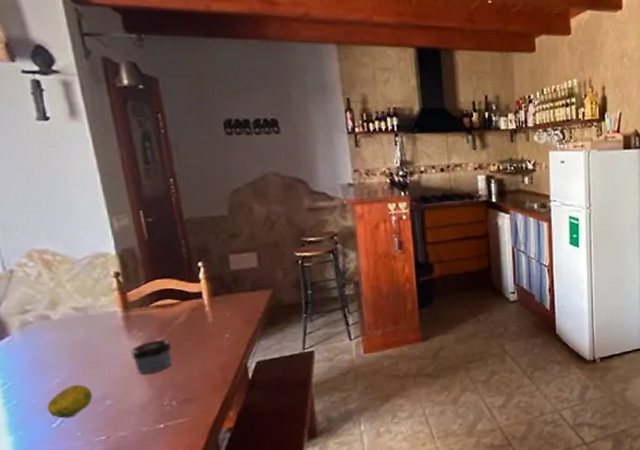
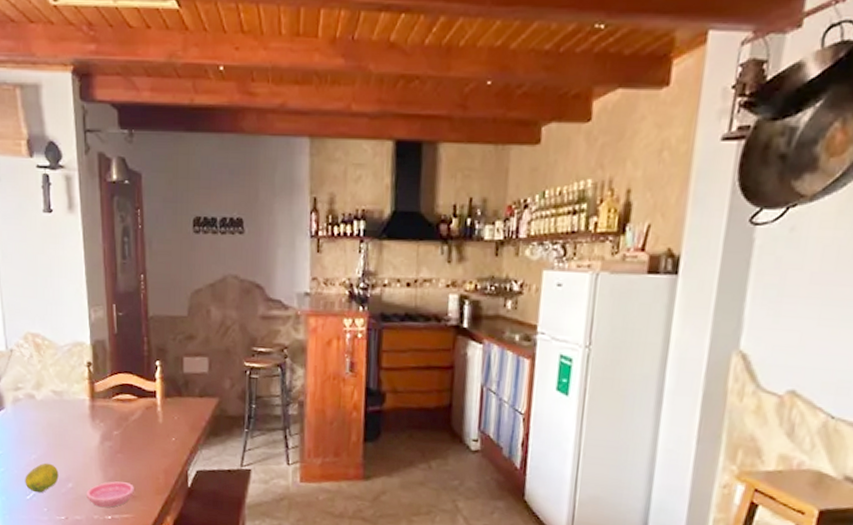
saucer: none [130,387,188,418] -> present [86,481,134,508]
jar: present [131,340,172,374] -> none [92,433,126,465]

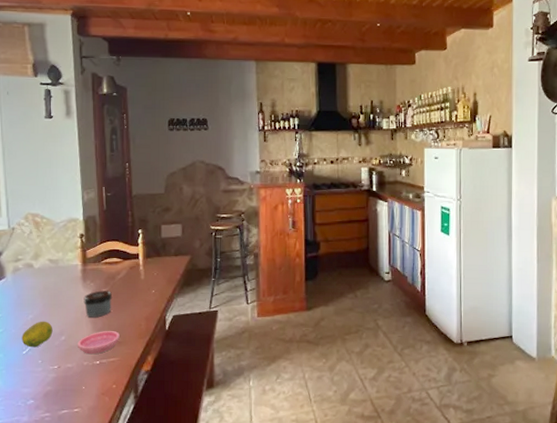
jar: none [92,433,126,465] -> present [83,290,113,318]

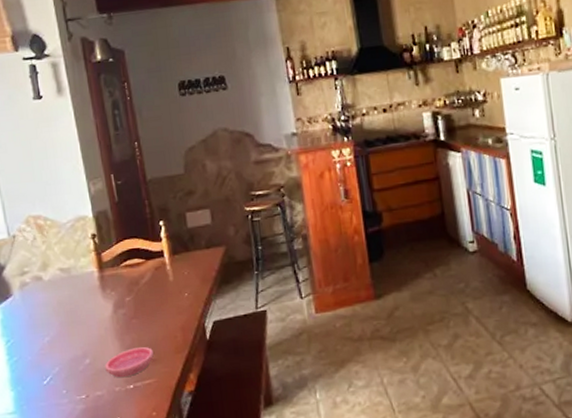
fruit: present [22,321,53,348] -> none [40,342,75,376]
jar: present [83,290,113,318] -> none [105,299,140,334]

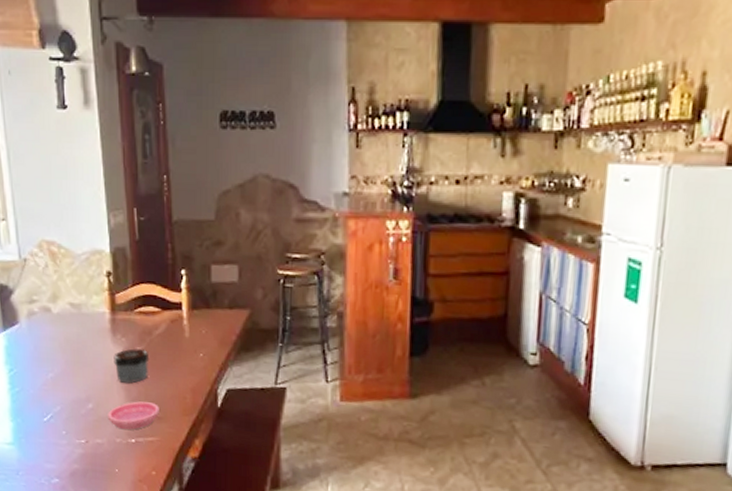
jar: none [105,299,140,334] -> present [113,348,150,384]

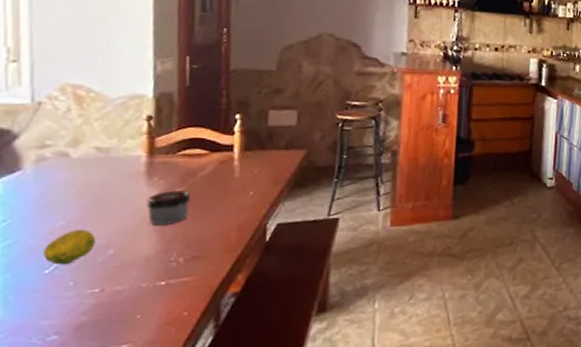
fruit: none [41,381,78,415] -> present [43,229,96,265]
saucer: present [108,401,159,431] -> none [133,243,198,273]

